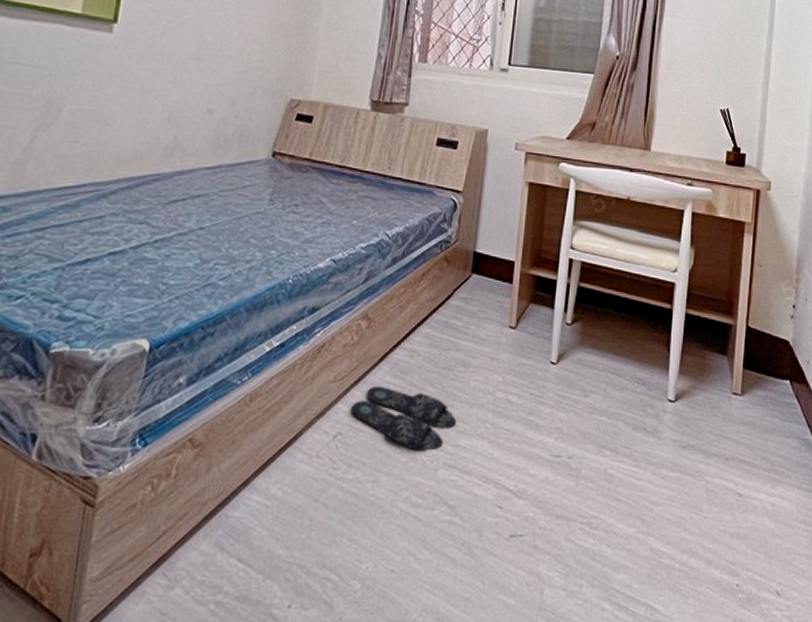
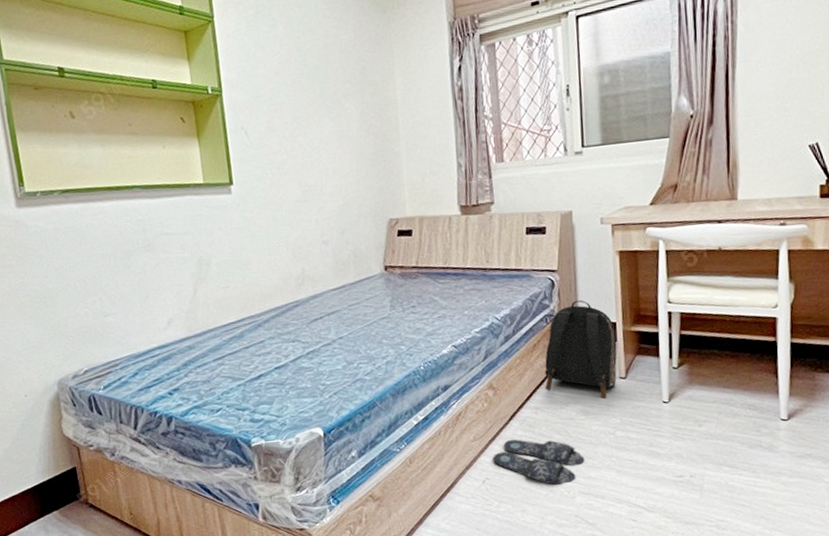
backpack: none [426,229,513,351] -> present [544,299,618,400]

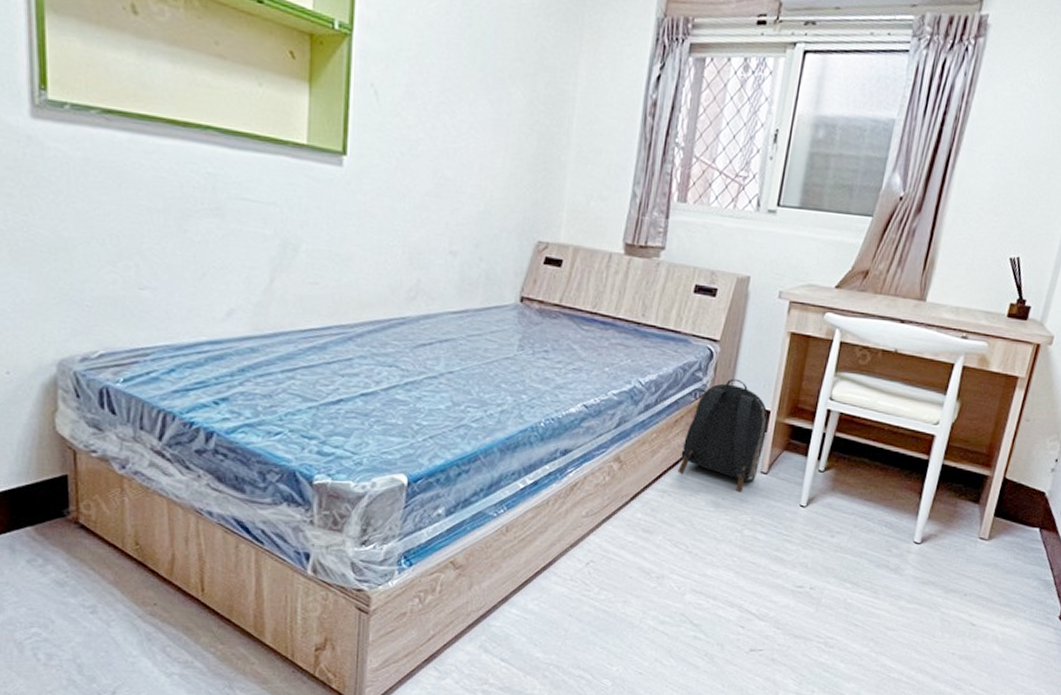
slippers: present [493,439,585,486] -> none [603,522,705,580]

